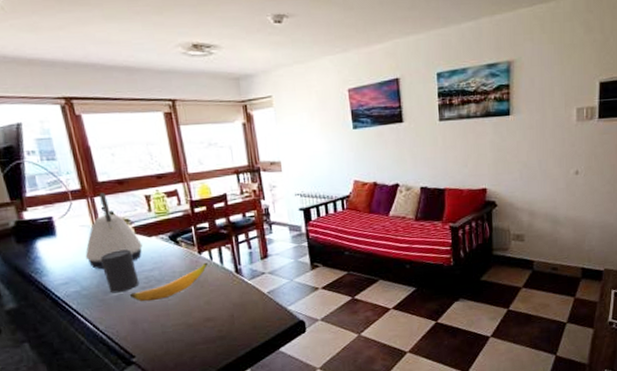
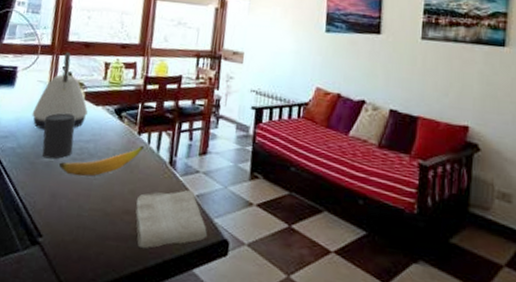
washcloth: none [213,290,286,344] -> present [135,190,208,248]

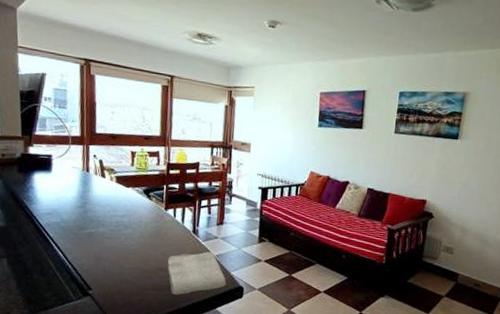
kettle: present [32,52,88,131] -> none [70,142,120,208]
cup: present [42,113,75,159] -> none [83,193,110,231]
banana: present [58,145,144,177] -> none [99,218,171,244]

